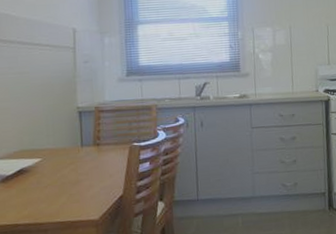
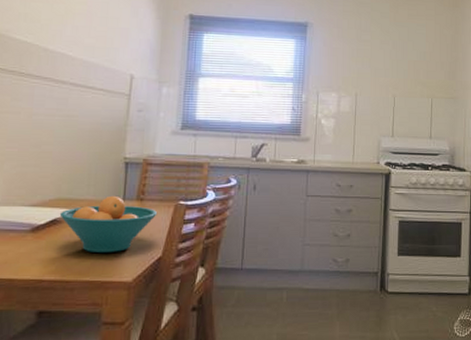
fruit bowl: none [25,143,115,197] -> present [59,195,158,254]

